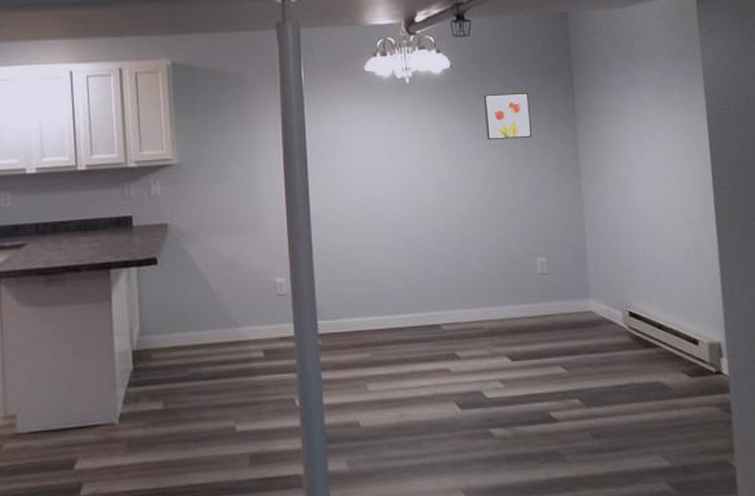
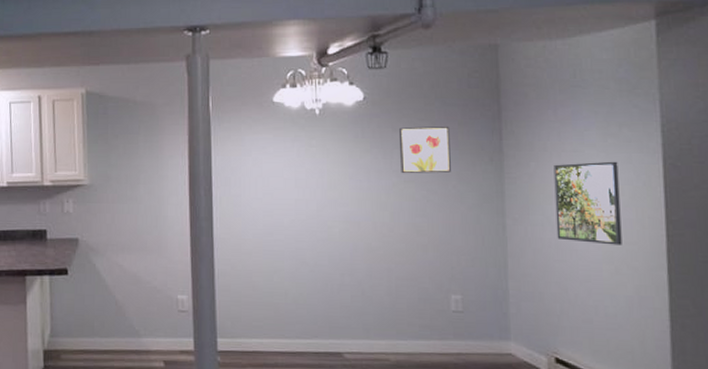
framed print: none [619,122,679,201] -> present [554,161,622,245]

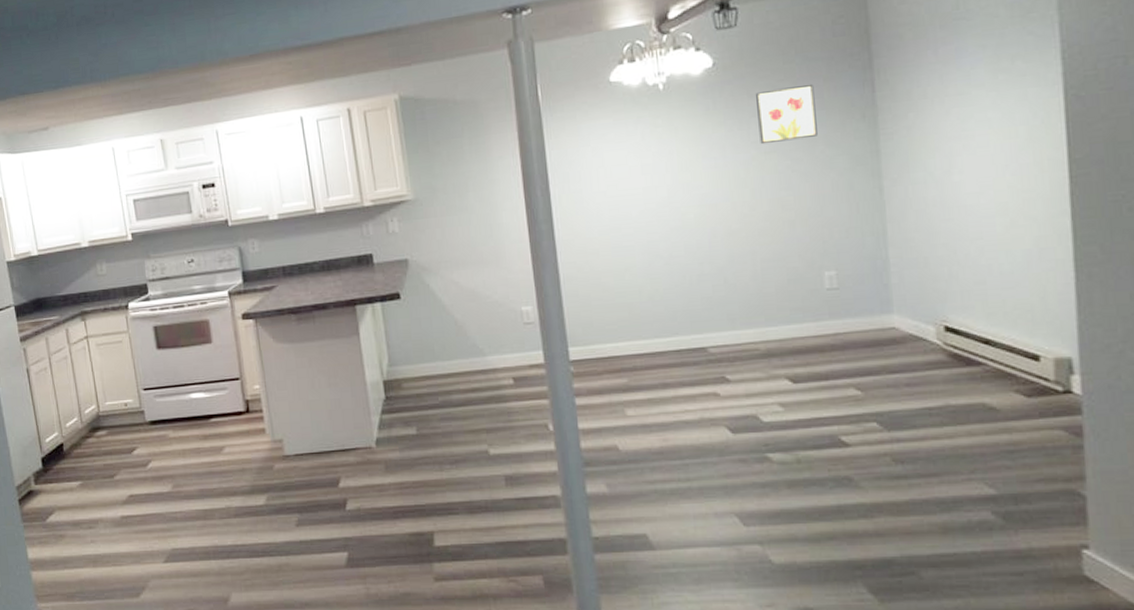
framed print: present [554,161,622,245] -> none [936,99,1018,197]

